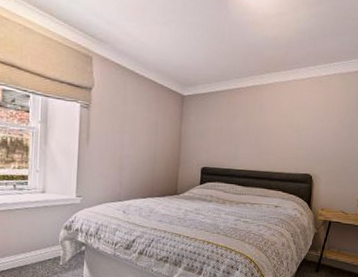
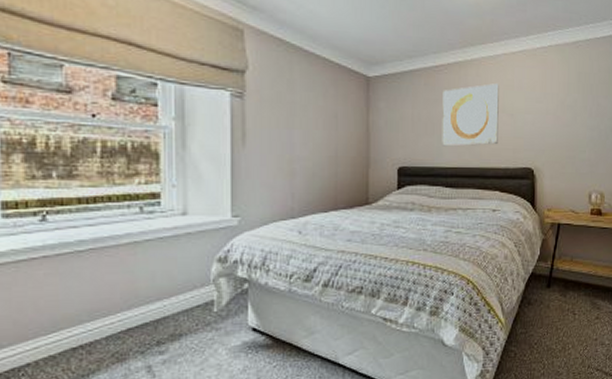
wall art: none [237,104,289,154] -> present [442,83,499,147]

